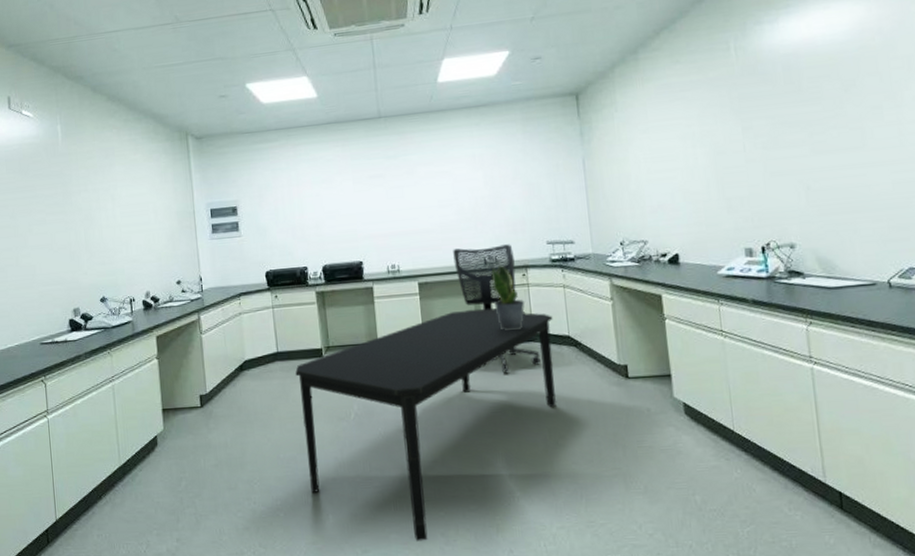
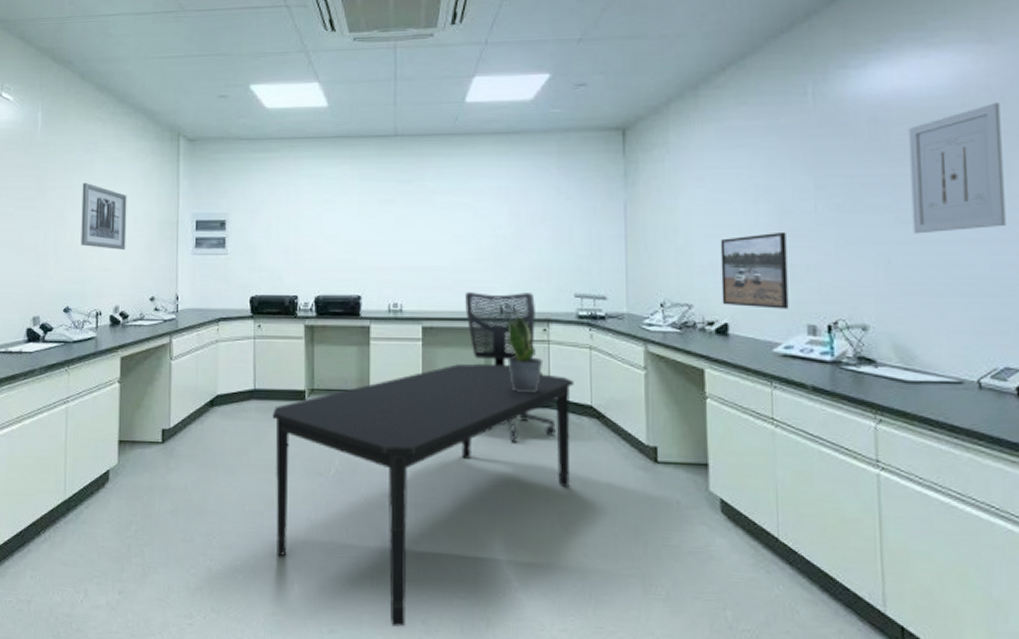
wall art: none [105,185,151,242] -> present [81,183,127,250]
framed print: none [666,170,728,238] -> present [720,231,789,309]
wall art: none [817,42,903,162] -> present [908,102,1006,234]

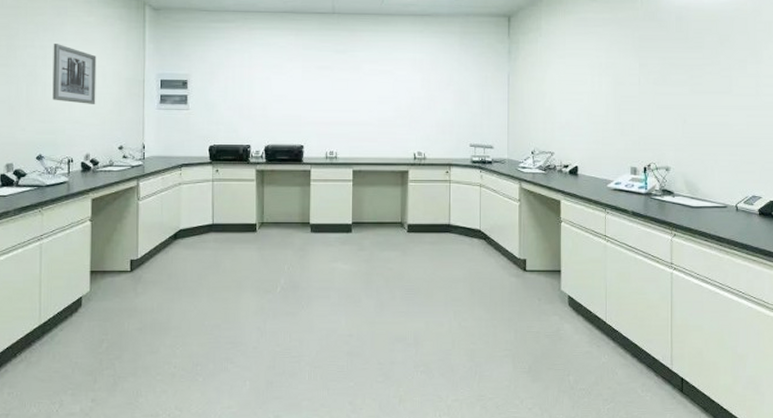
dining table: present [272,364,574,627] -> none [228,200,468,408]
office chair: present [465,292,556,442] -> none [387,143,454,260]
potted plant: present [506,315,544,394] -> none [417,161,446,222]
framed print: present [720,231,789,309] -> none [574,98,619,155]
wall art: present [908,102,1006,234] -> none [701,9,758,102]

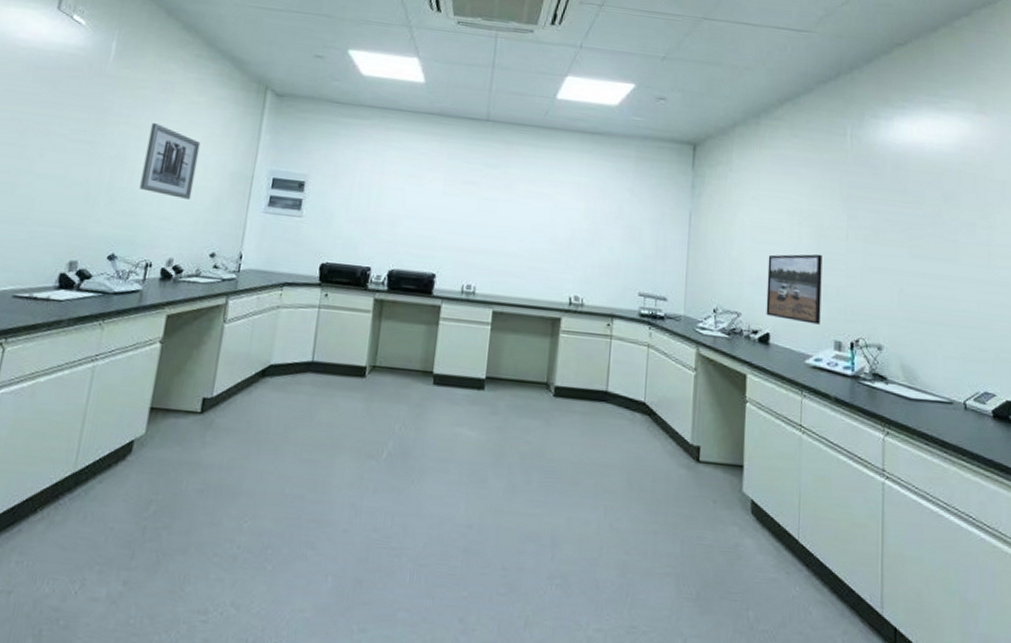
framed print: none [574,98,619,155] -> present [766,254,822,325]

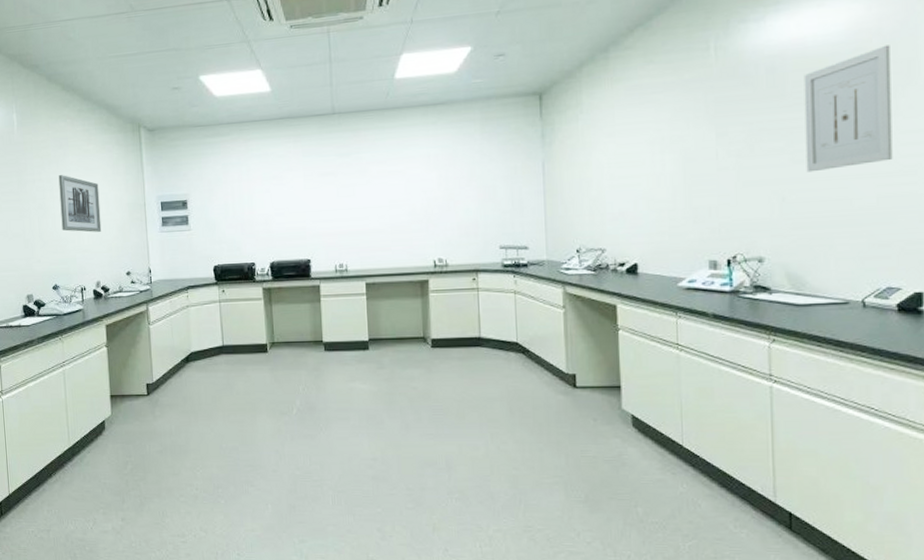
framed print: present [766,254,822,325] -> none [630,178,692,248]
wall art: none [921,164,990,270] -> present [804,45,893,173]

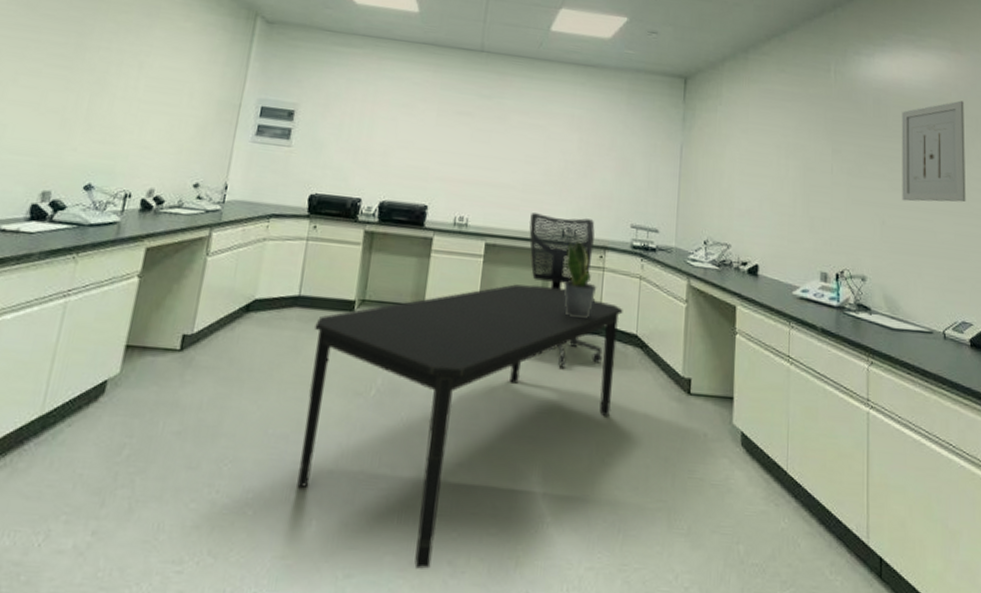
wall art: present [58,175,102,232] -> none [120,49,186,128]
dining table: none [240,313,502,535] -> present [297,284,623,569]
office chair: none [402,247,487,377] -> present [529,213,603,368]
potted plant: none [441,268,474,335] -> present [562,240,597,319]

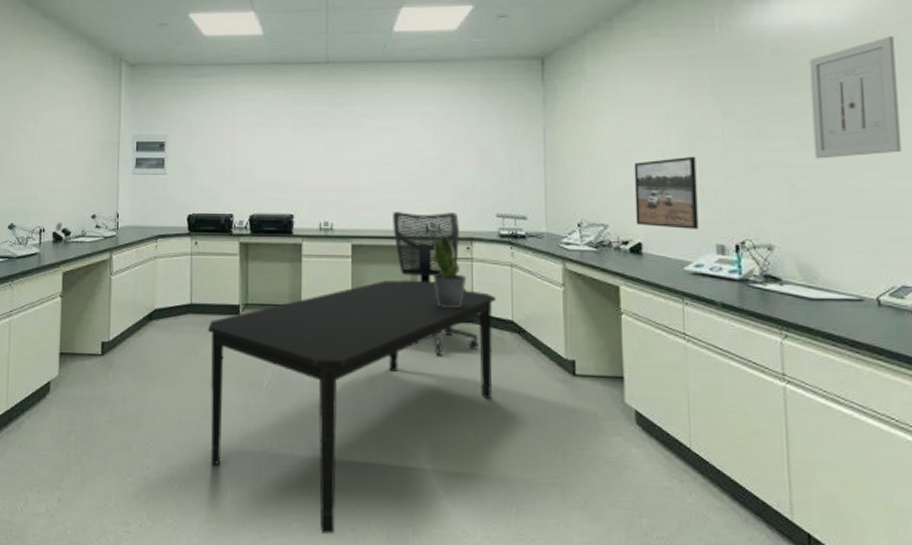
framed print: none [755,186,809,256] -> present [634,156,699,229]

